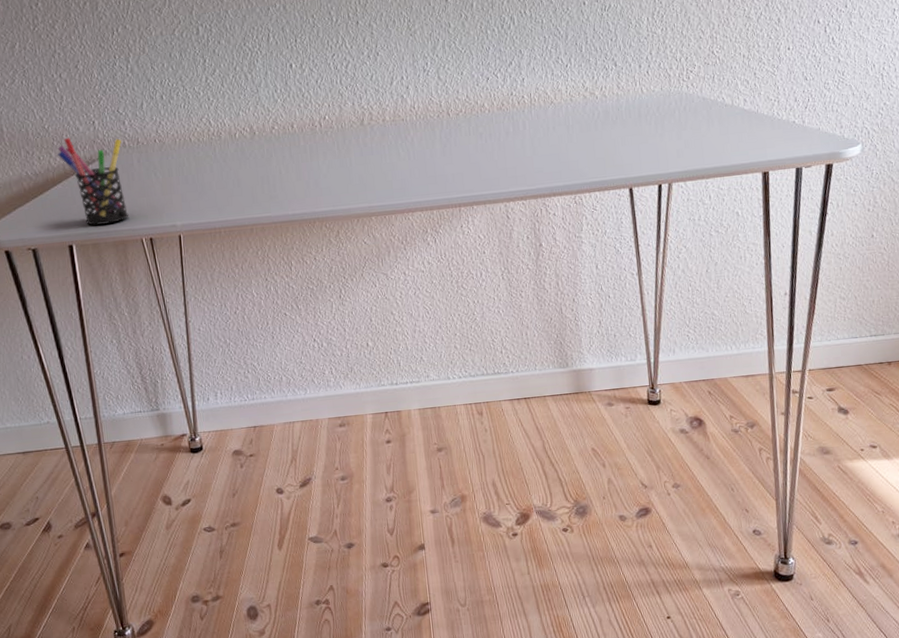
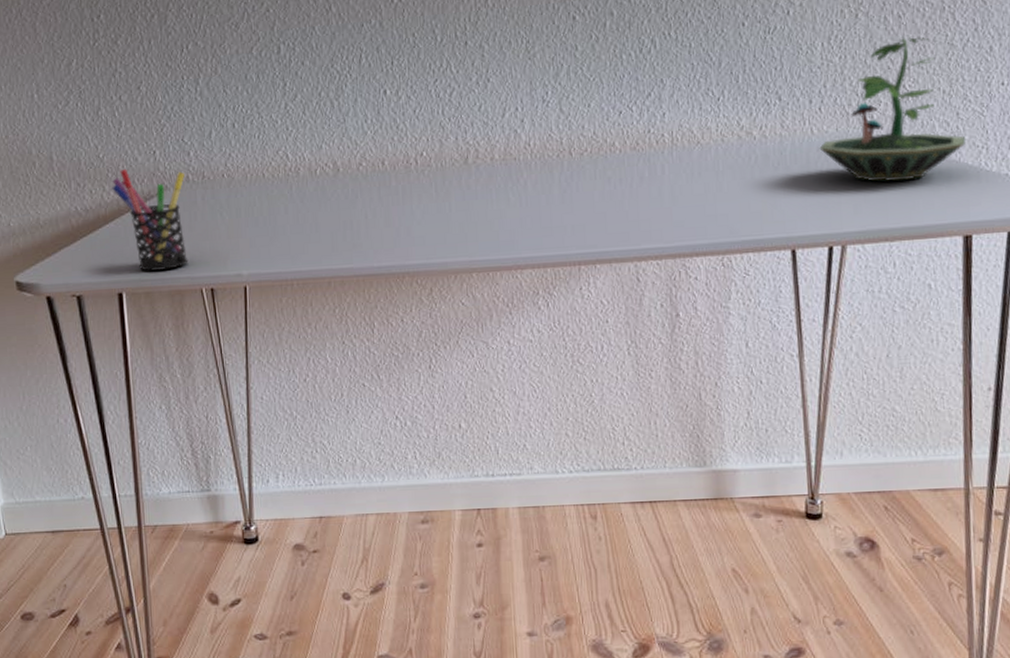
terrarium: none [648,12,762,131] -> present [819,37,966,182]

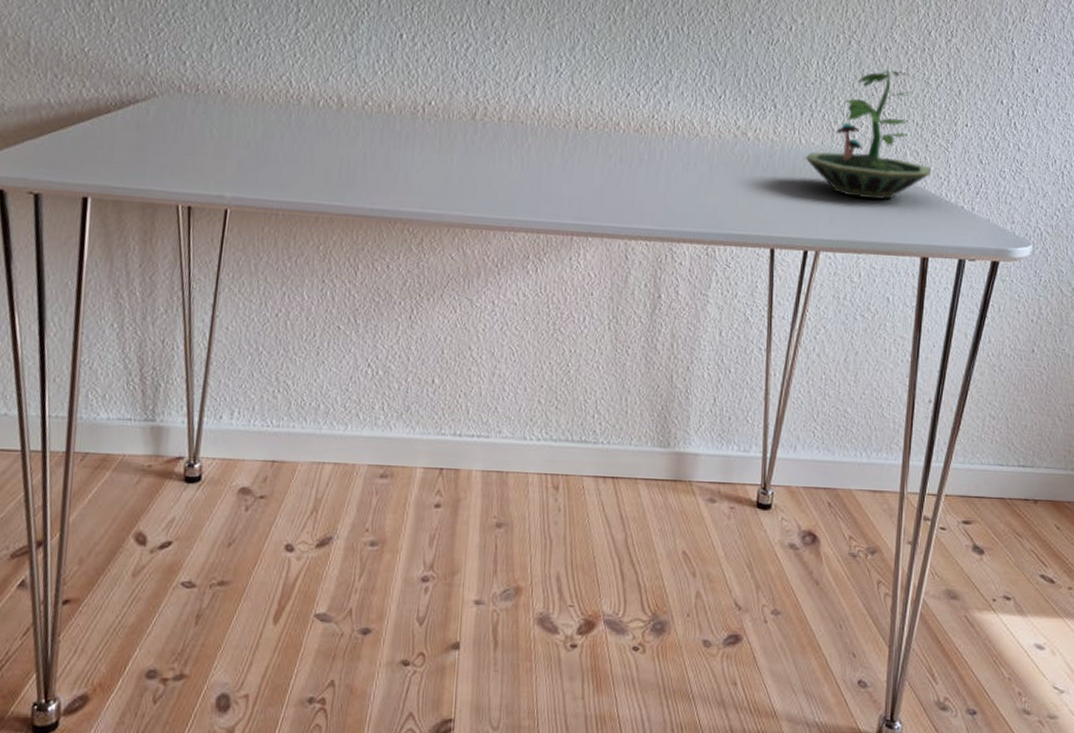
pen holder: present [112,168,189,271] -> none [93,67,177,180]

